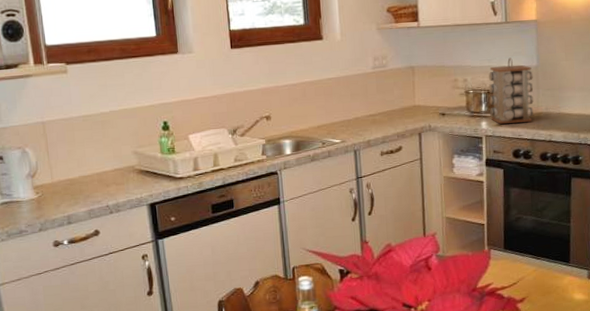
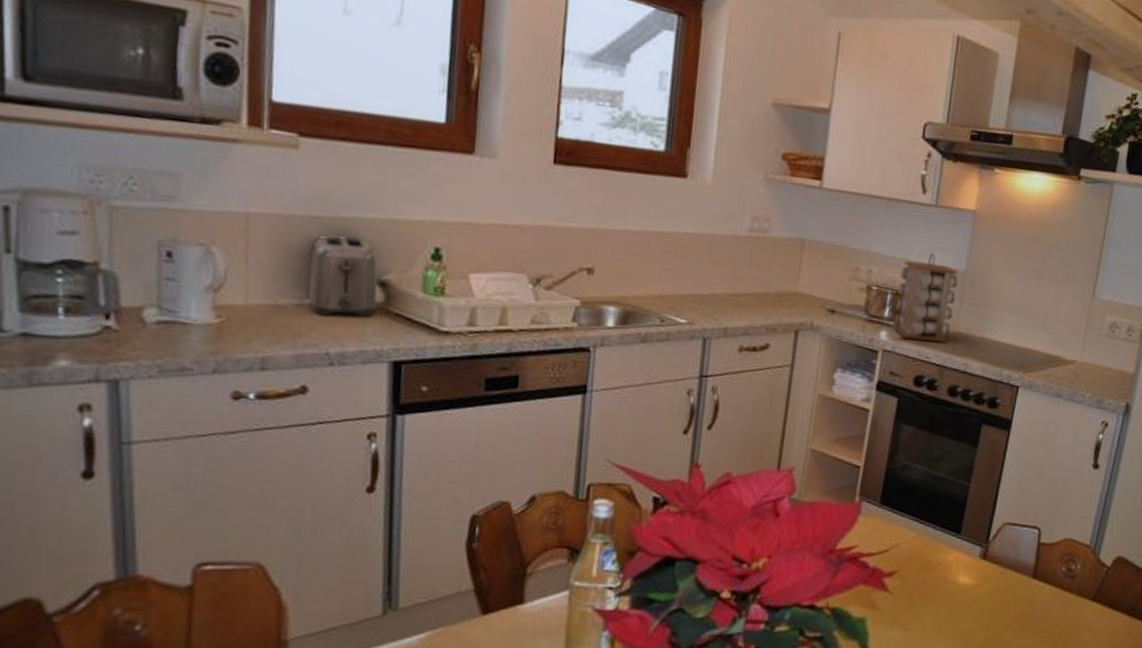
toaster: none [86,125,134,181] -> present [307,235,378,317]

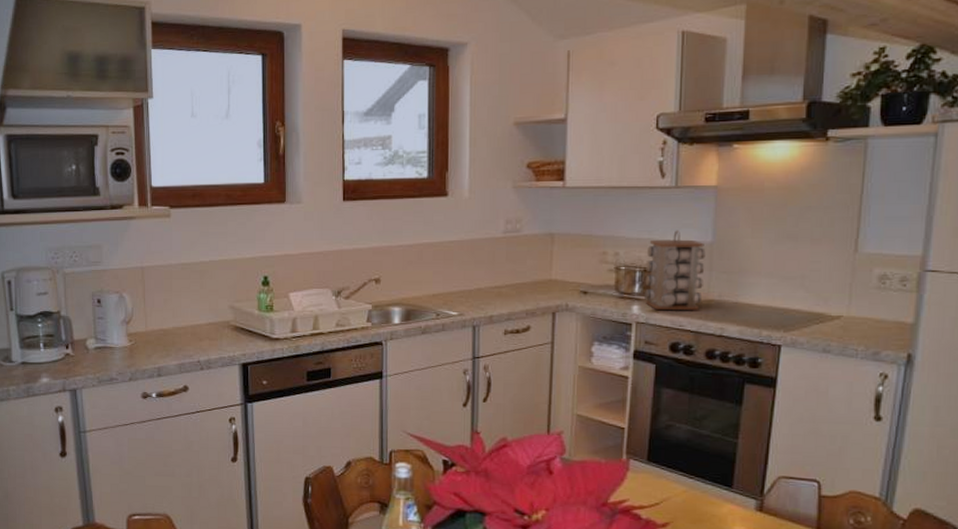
toaster: present [307,235,378,317] -> none [184,276,229,334]

